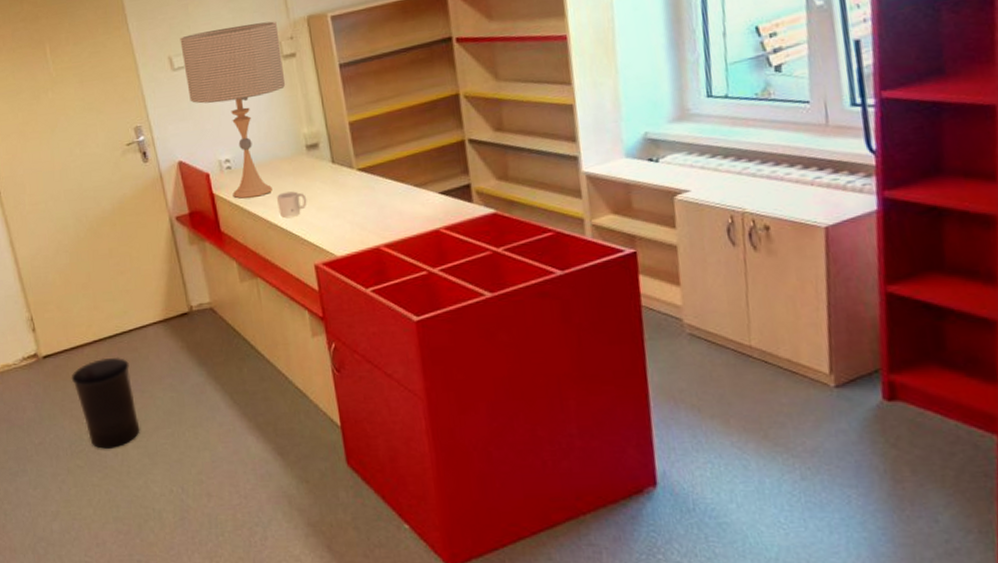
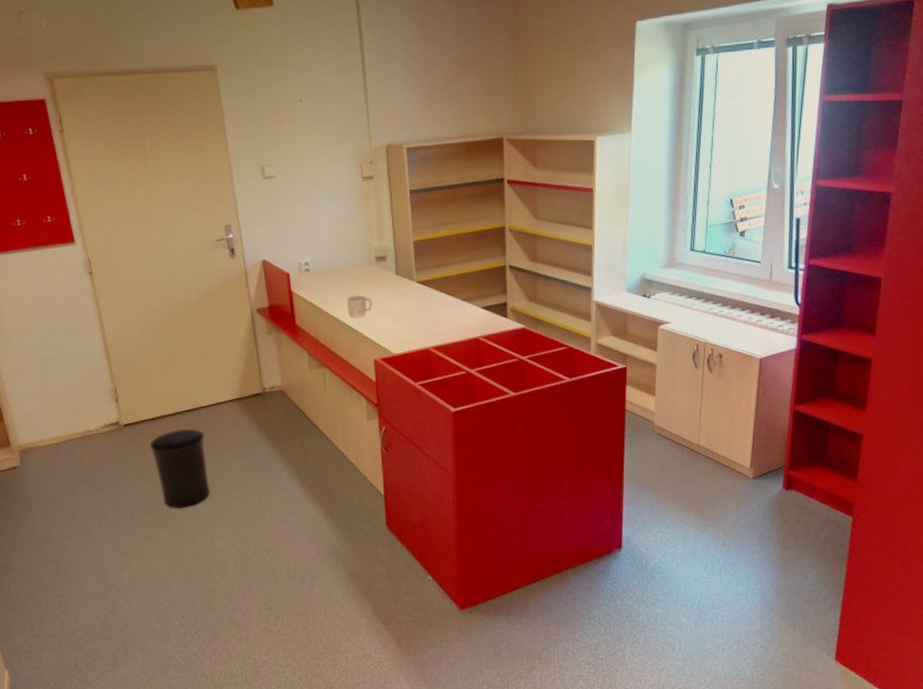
desk lamp: present [180,21,286,199] -> none [272,145,363,298]

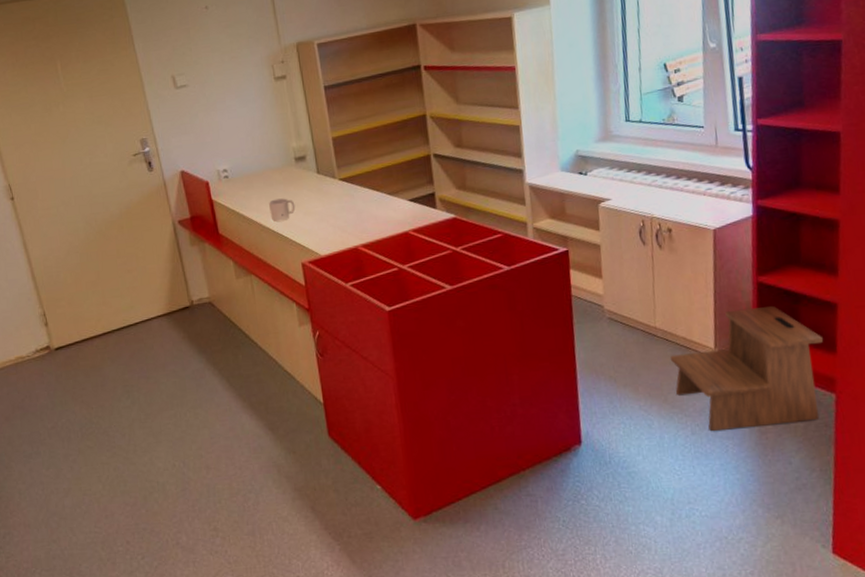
waste bin: present [149,428,210,508] -> none [81,347,146,430]
step stool: none [710,432,846,544] -> present [671,305,823,431]

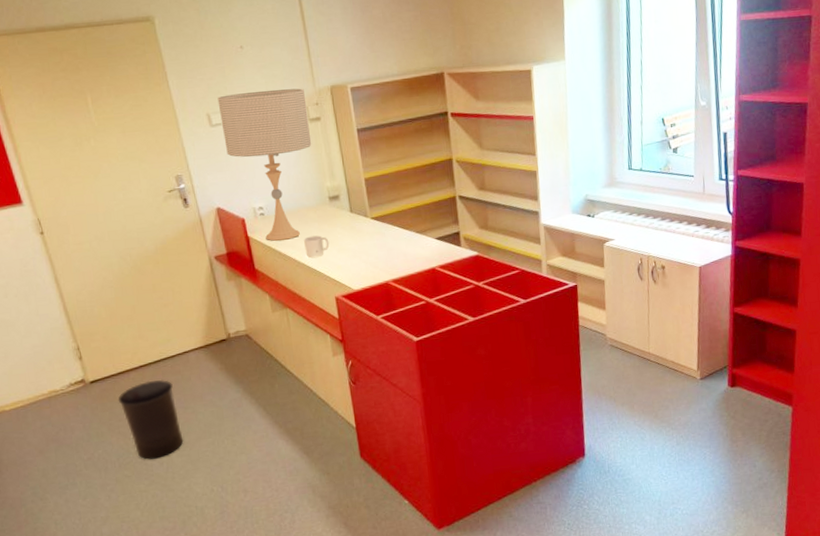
waste bin: none [81,347,146,430] -> present [118,379,184,460]
desk lamp: none [182,46,277,205] -> present [217,88,312,241]
step stool: present [671,305,823,431] -> none [661,332,784,441]

